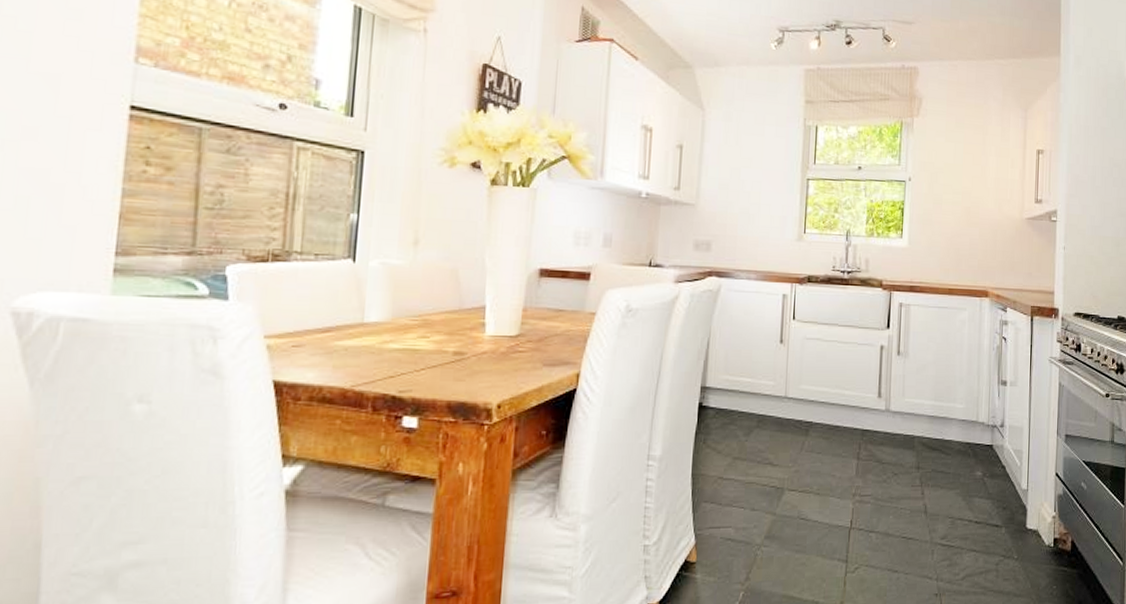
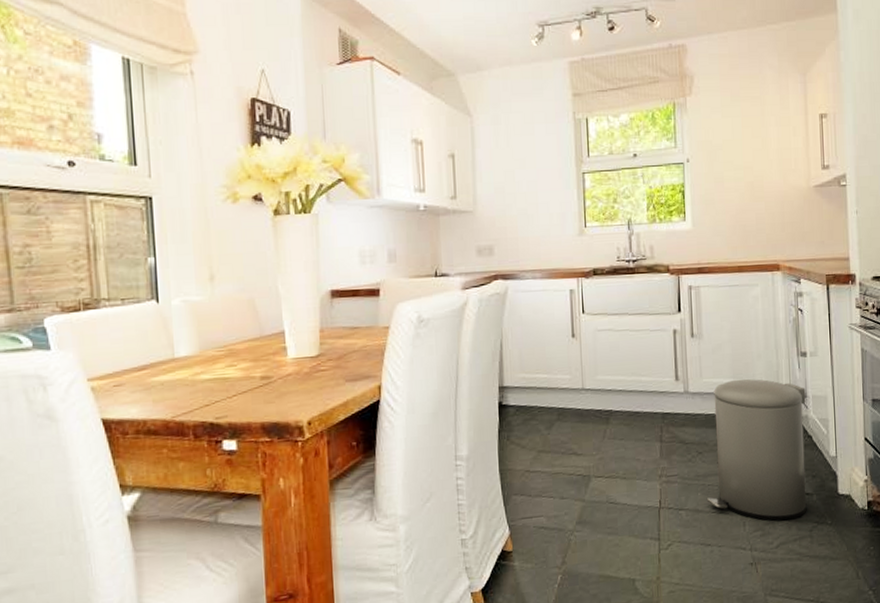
pedal bin: none [898,402,1003,552] -> present [707,378,807,522]

